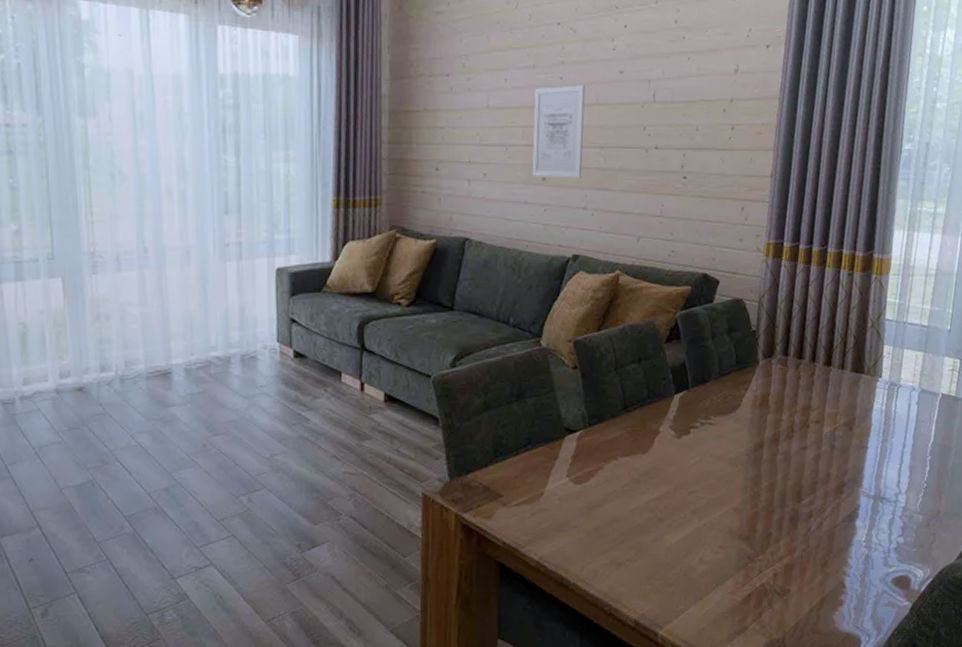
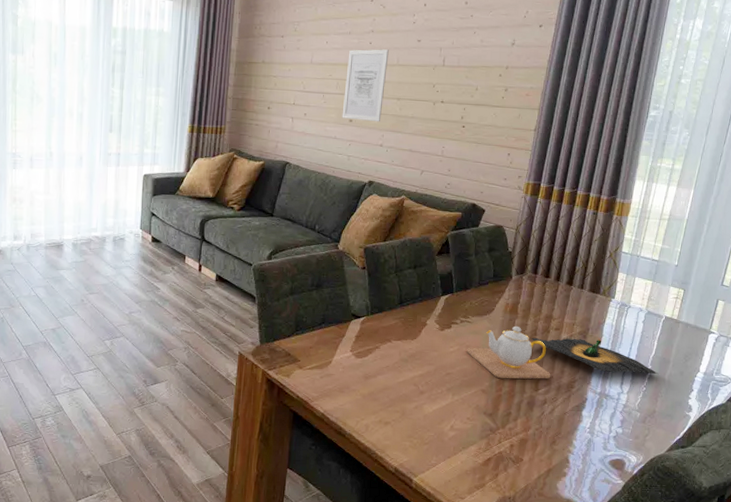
teapot: none [711,423,815,492] -> present [467,326,551,379]
tequila: none [788,429,939,469] -> present [531,337,658,374]

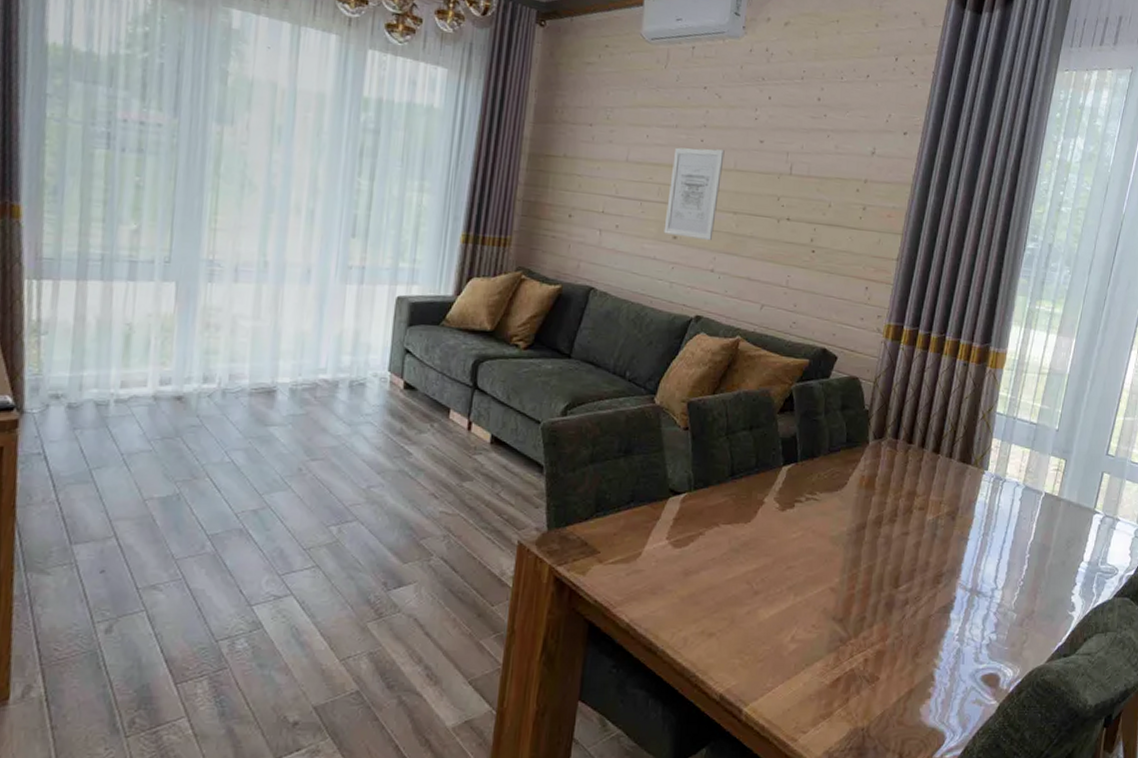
teapot: present [467,326,551,379] -> none [813,504,914,574]
tequila: present [531,337,658,374] -> none [891,519,1037,565]

